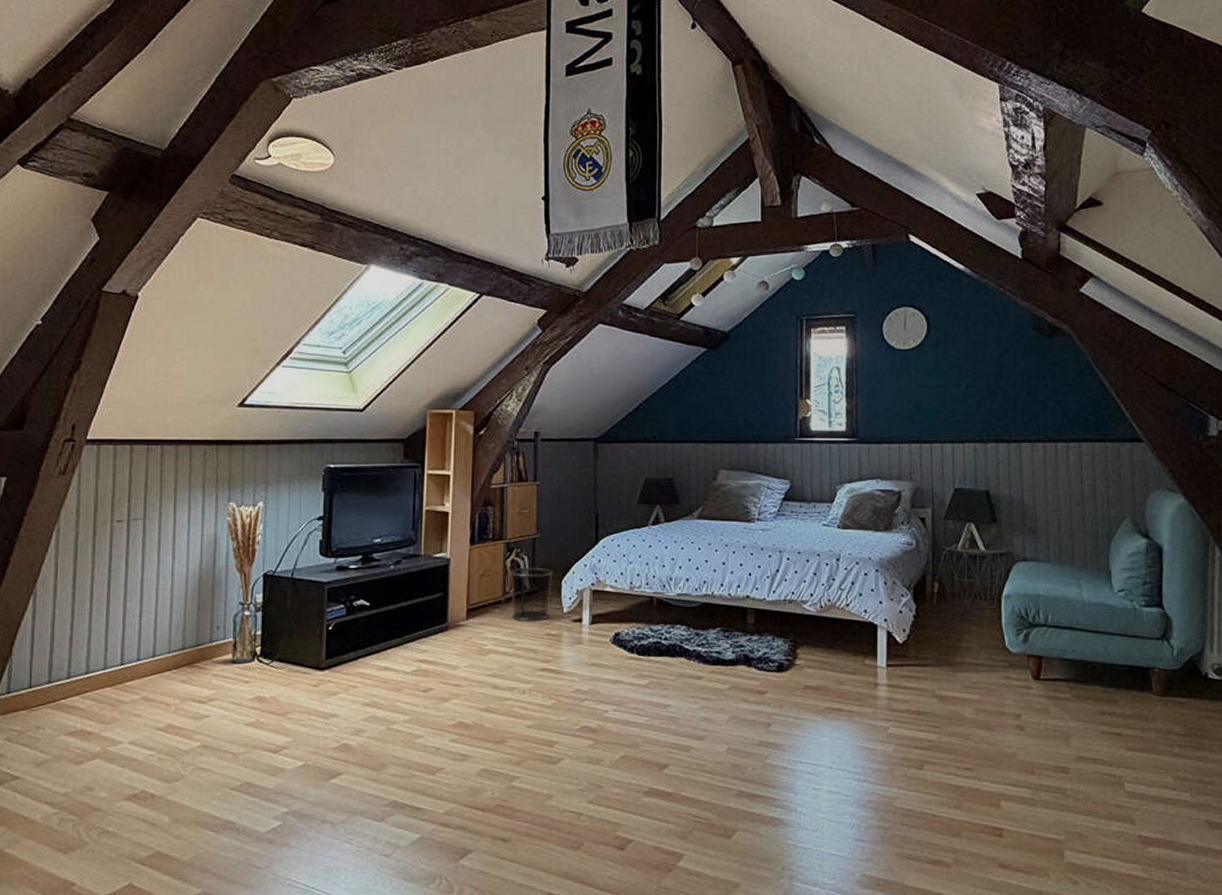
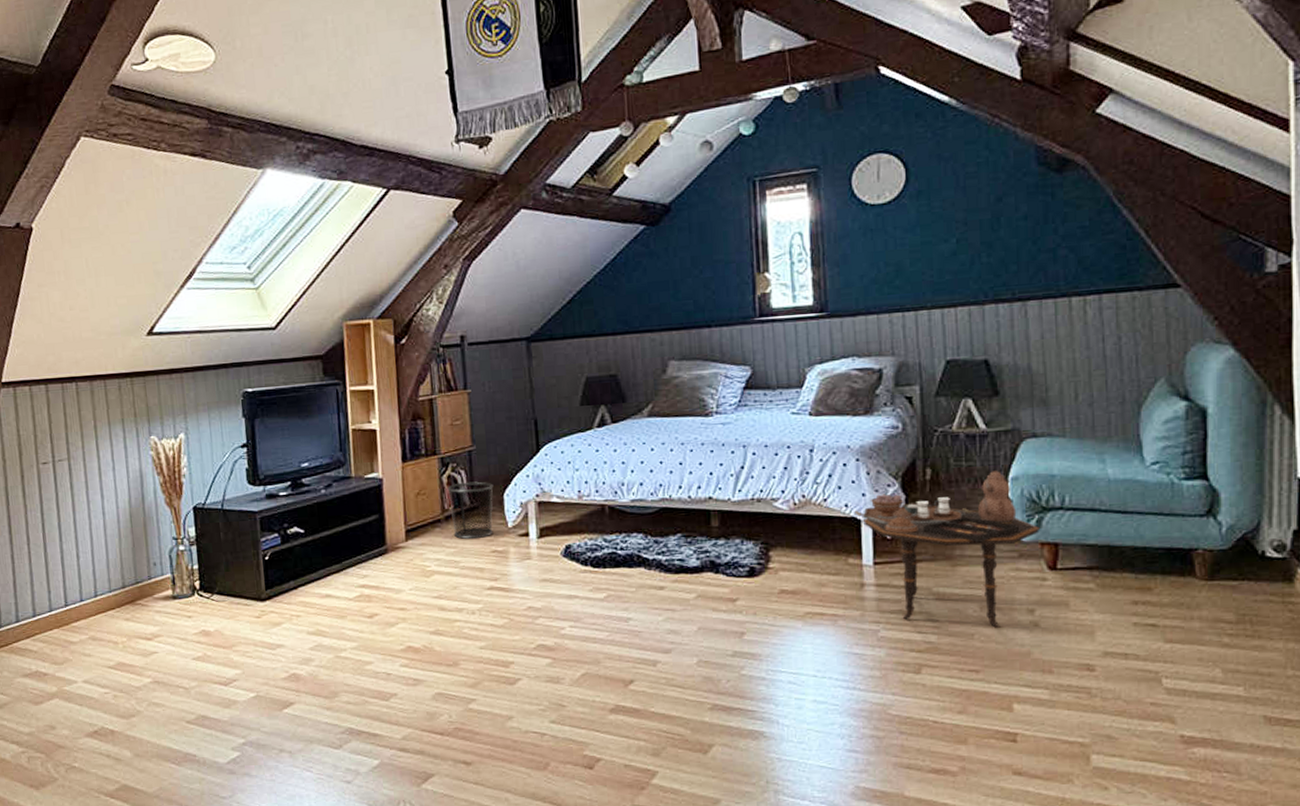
side table: none [872,588,1027,730] -> present [854,471,1040,628]

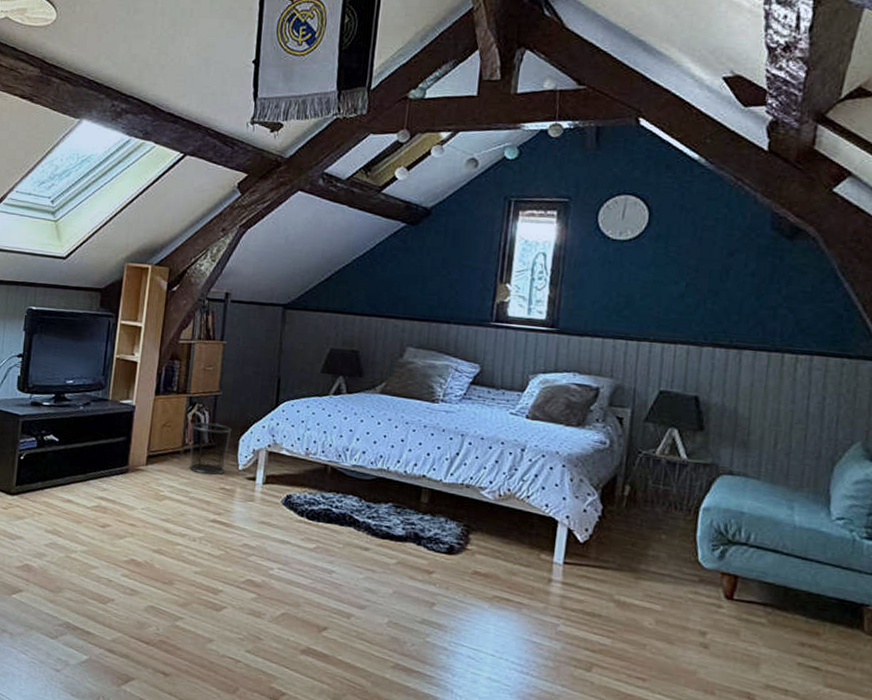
side table: present [854,471,1040,628] -> none [553,498,723,644]

